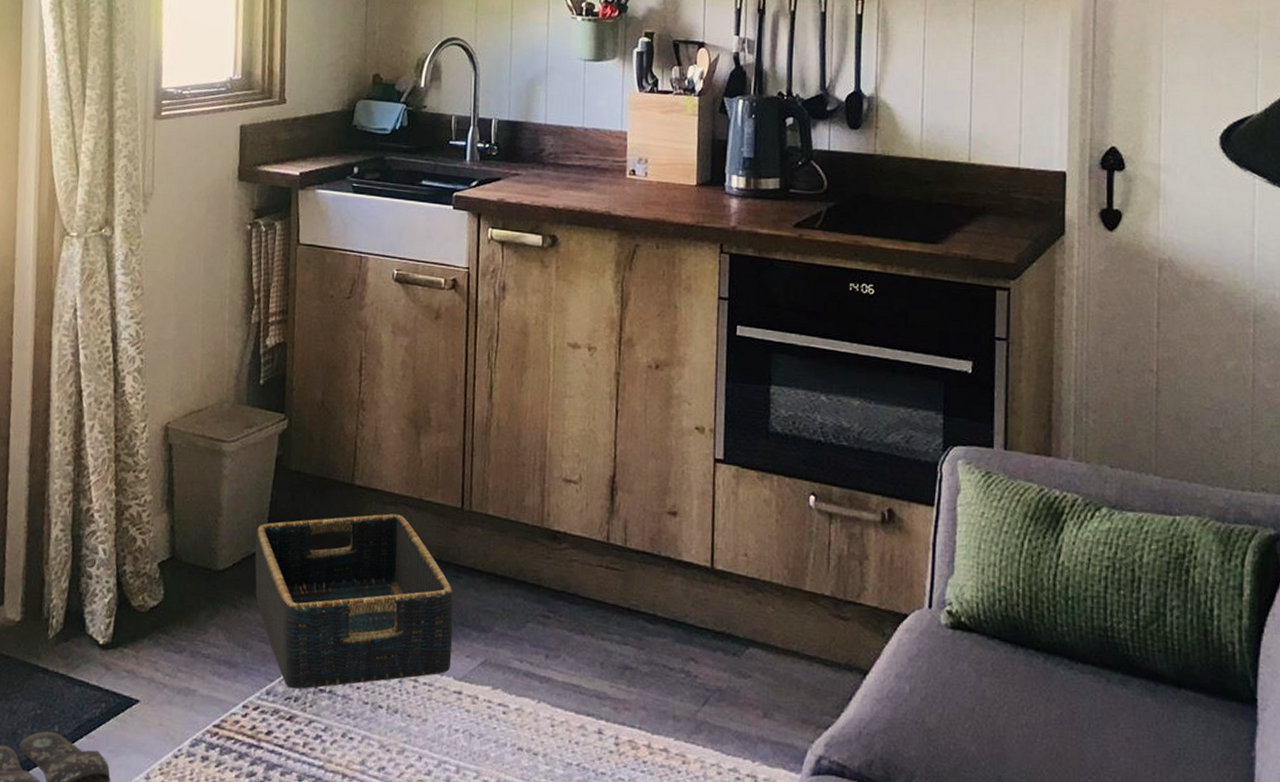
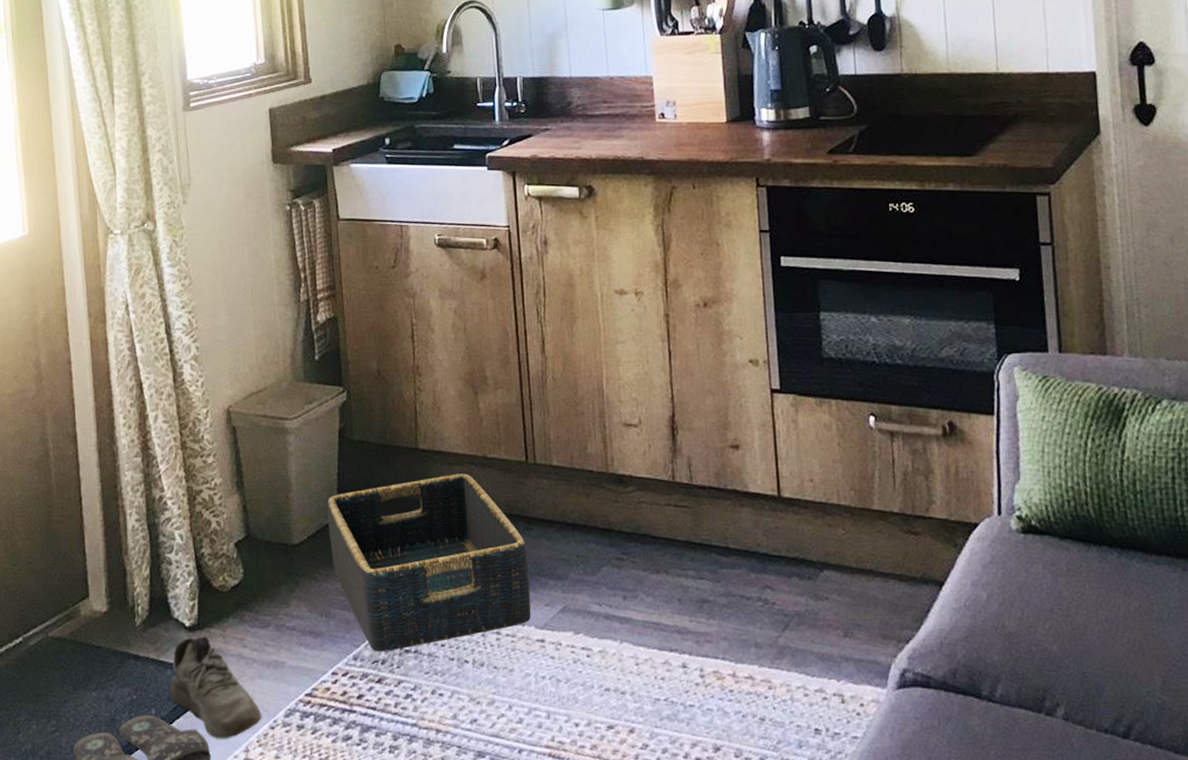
athletic shoe: none [75,655,167,764] -> present [169,636,262,739]

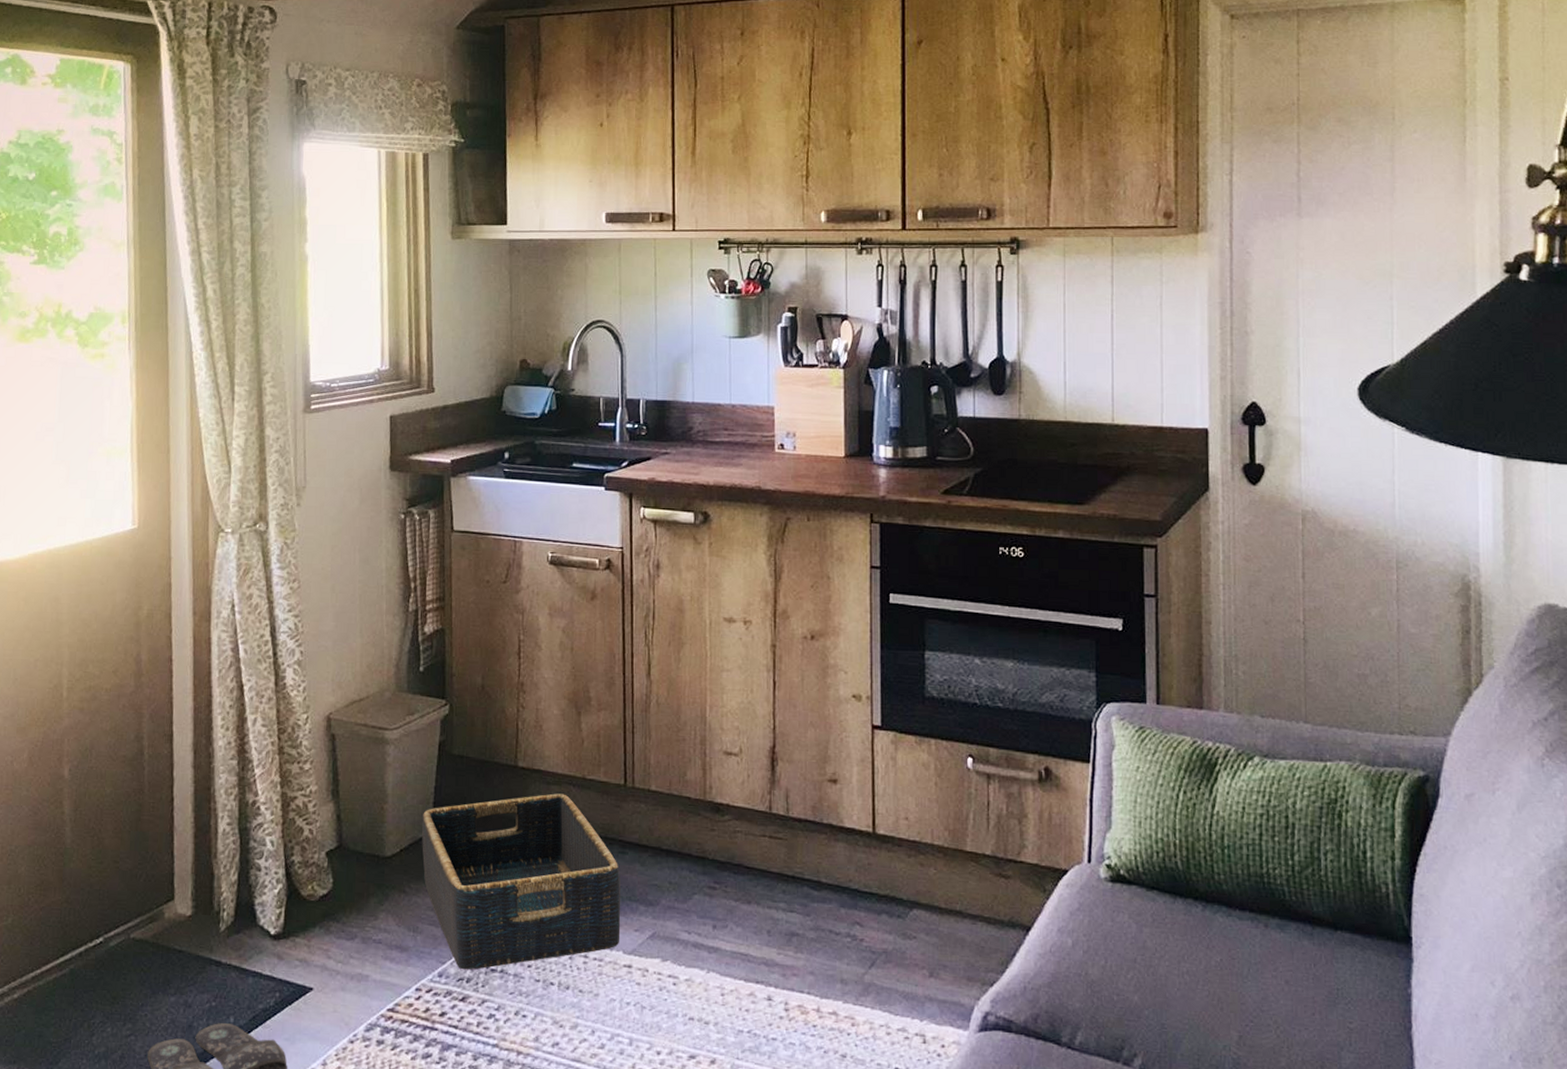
athletic shoe: present [169,636,262,739] -> none [249,945,342,1051]

